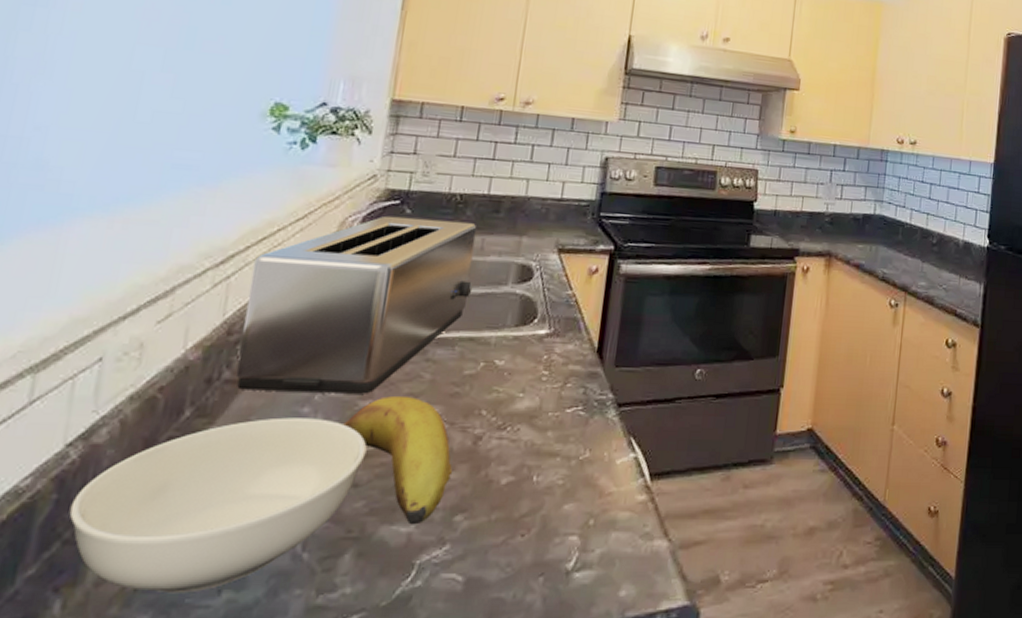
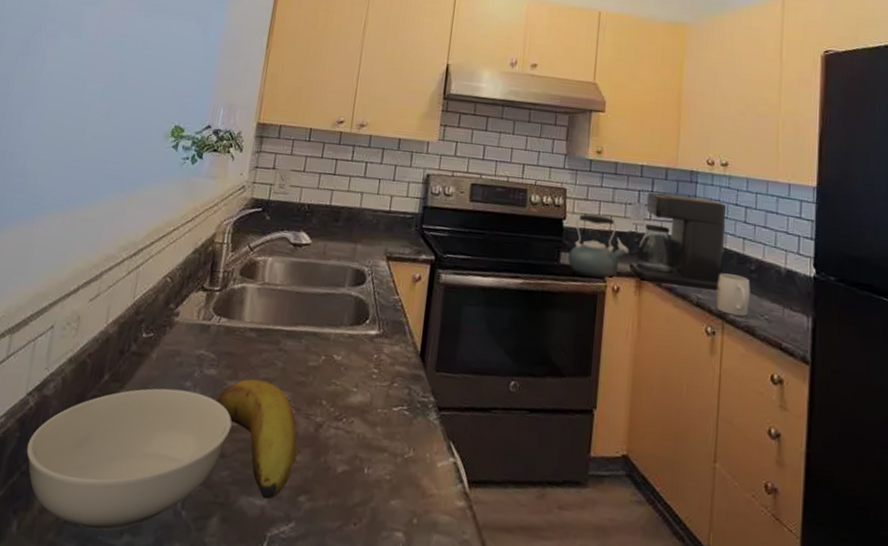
toaster: present [236,215,477,394] -> none [140,221,321,375]
kettle: none [758,195,820,260] -> present [567,214,630,279]
coffee maker: none [816,171,914,265] -> present [625,192,727,290]
mug: none [900,248,932,288] -> present [716,273,751,317]

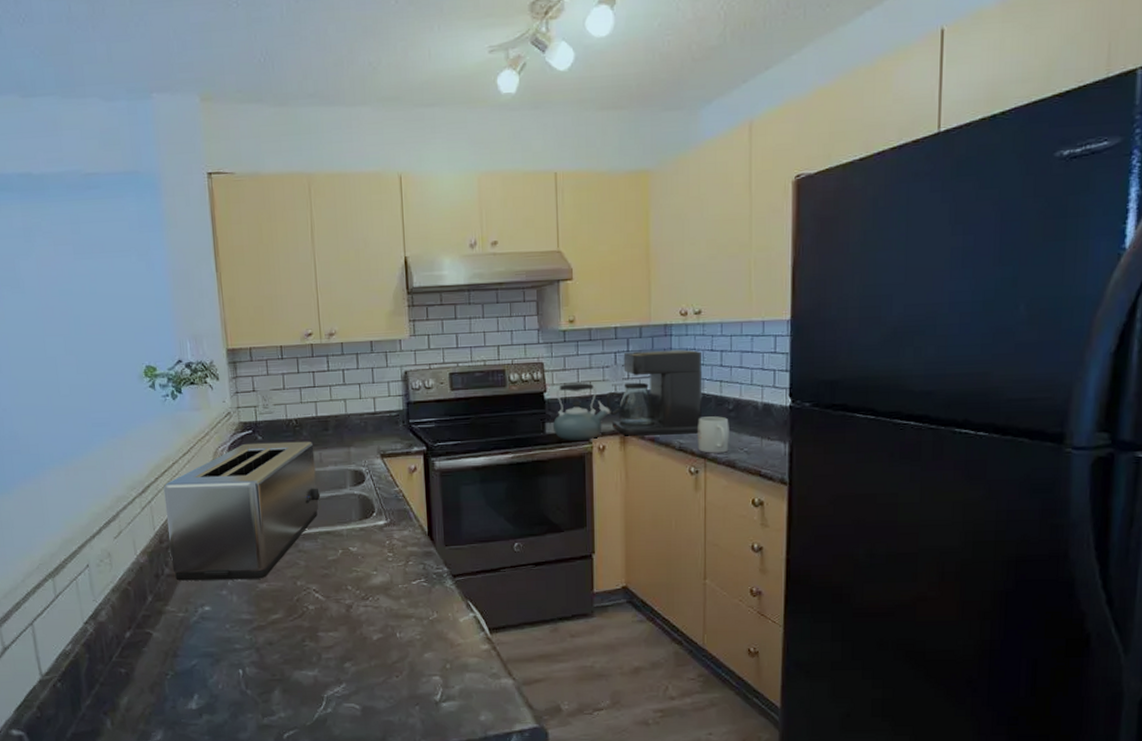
bowl: present [26,388,232,531] -> none [98,598,272,716]
toaster: none [140,221,321,375] -> present [163,441,321,581]
fruit: present [215,379,298,500] -> none [252,578,336,670]

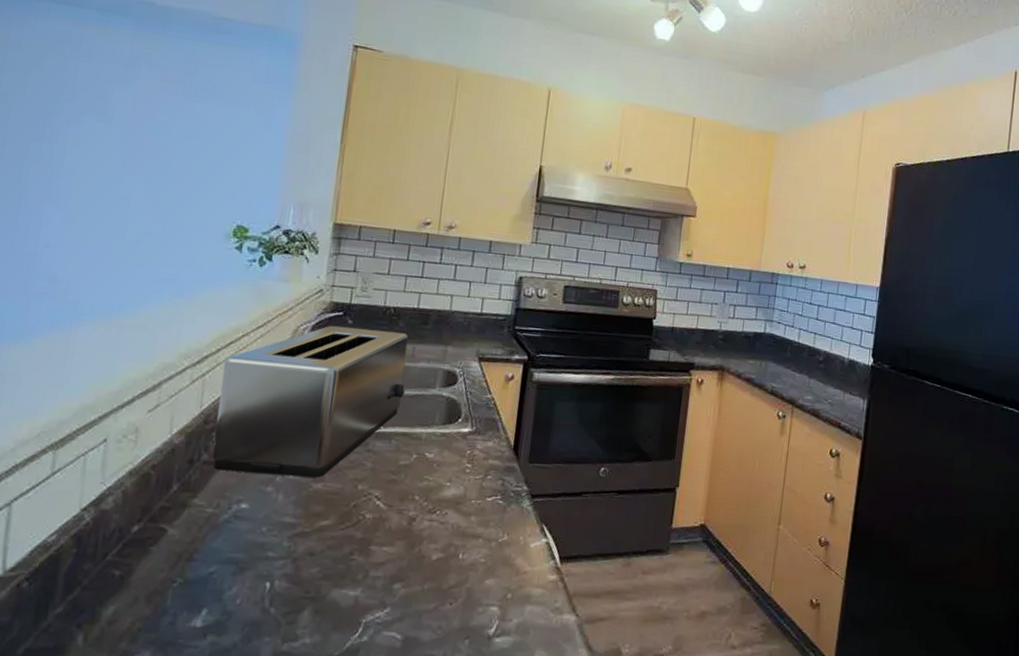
kettle: present [552,382,611,442] -> none [656,314,714,373]
coffee maker: present [606,349,703,436] -> none [710,292,802,380]
mug: present [698,416,729,453] -> none [787,364,818,402]

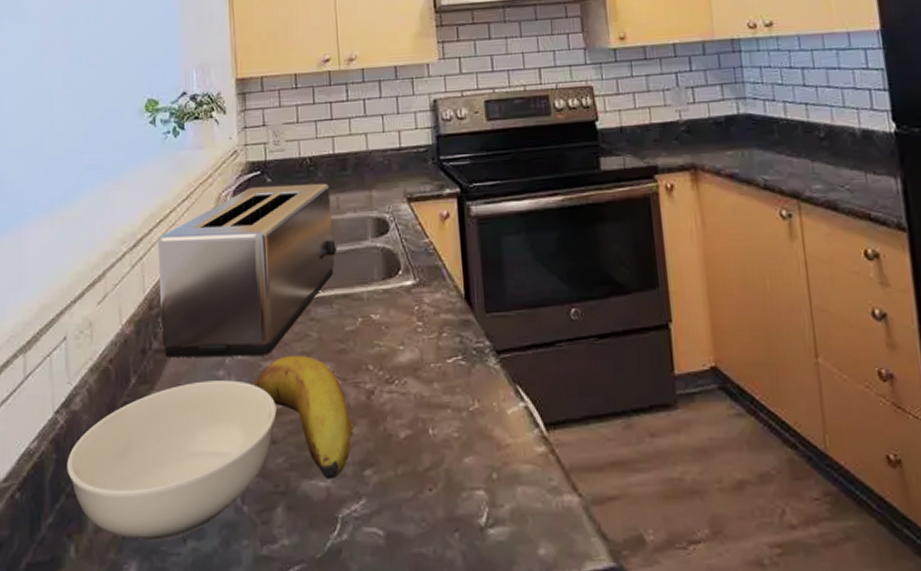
bowl: none [86,494,320,635] -> present [66,380,277,542]
fruit: none [300,480,392,590] -> present [253,355,355,480]

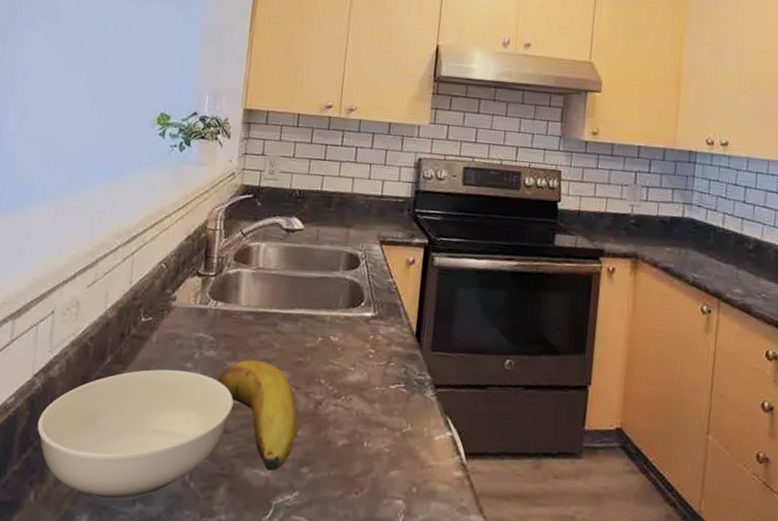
toaster: present [158,183,338,358] -> none [140,207,313,356]

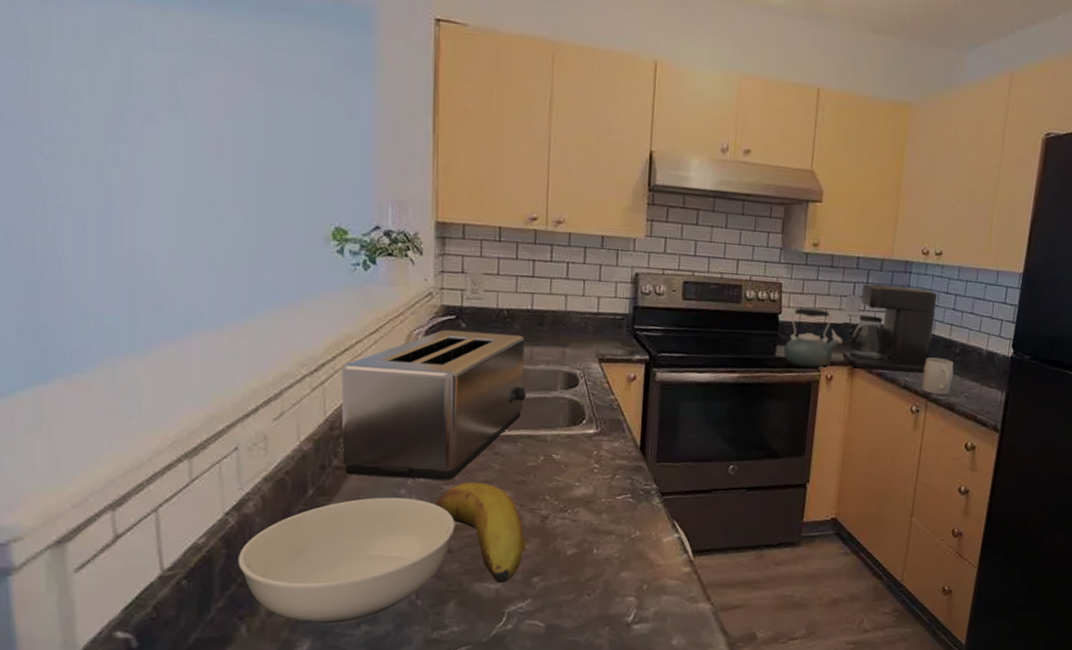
toaster: none [140,207,313,356] -> present [341,329,527,480]
kettle: none [562,196,625,260] -> present [783,308,843,369]
coffee maker: none [621,173,726,270] -> present [839,283,938,373]
mug: none [712,253,748,295] -> present [921,357,954,395]

